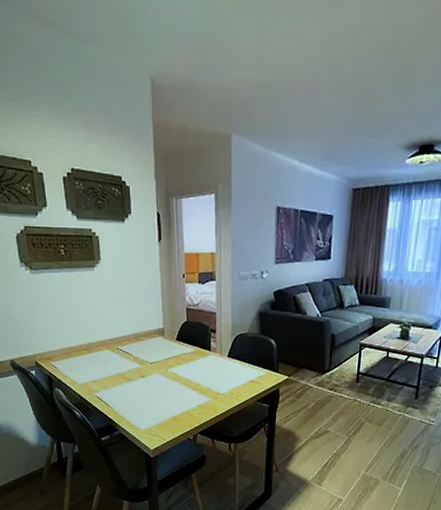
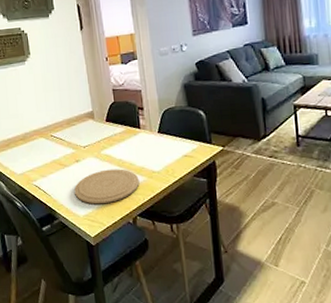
plate: none [137,387,204,420] -> present [74,169,140,205]

